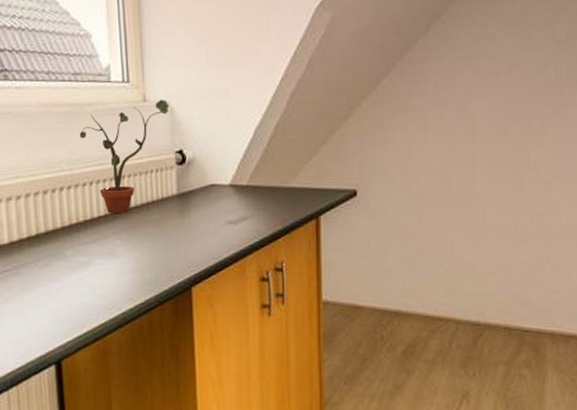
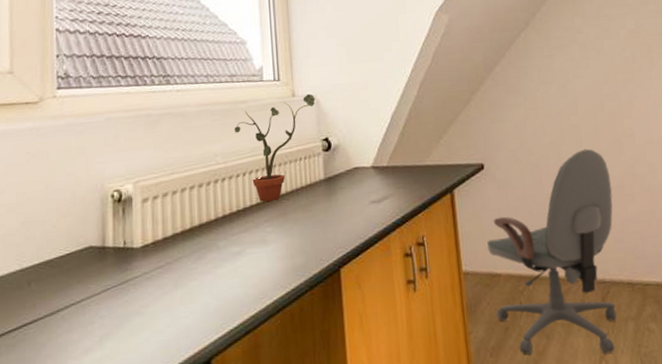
office chair: none [352,181,504,394] -> present [487,149,617,355]

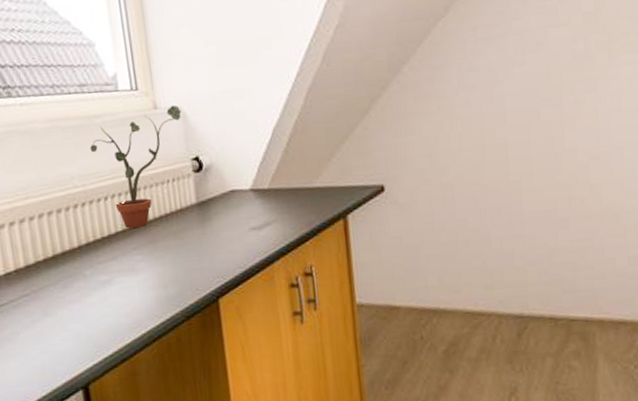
office chair: present [487,149,617,355] -> none [386,166,542,390]

